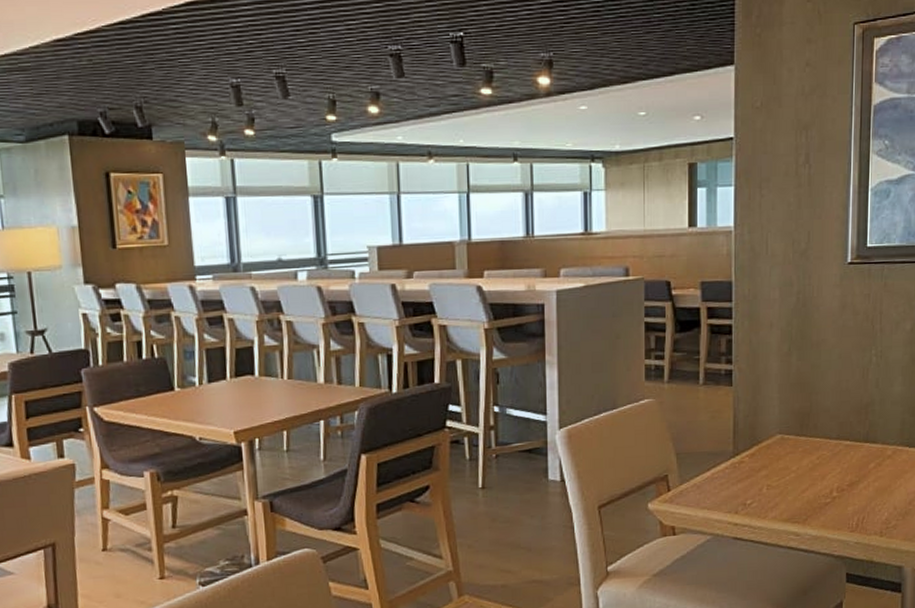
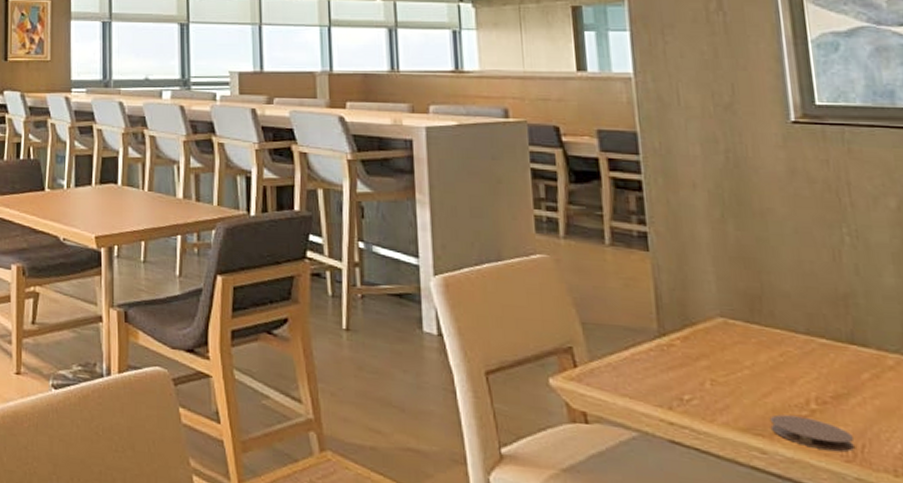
coaster: none [804,503,858,526] -> present [769,414,854,452]

